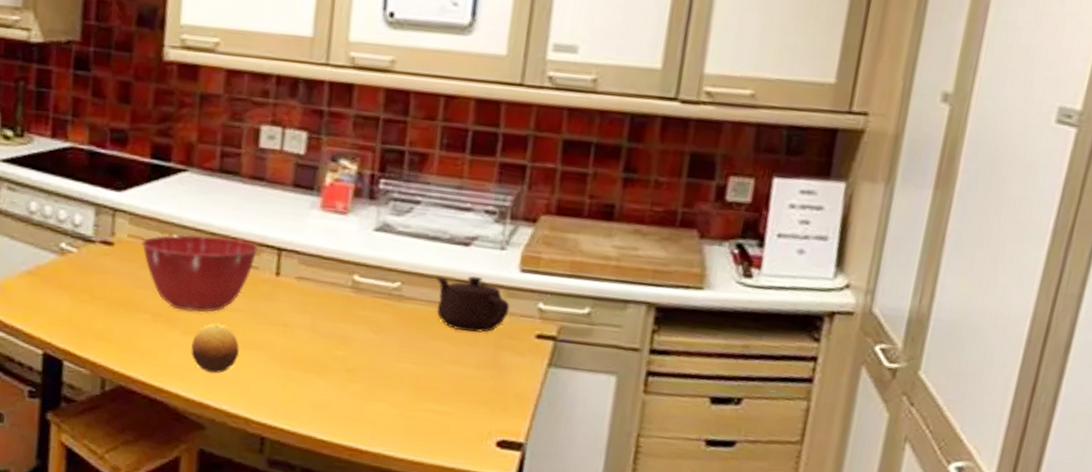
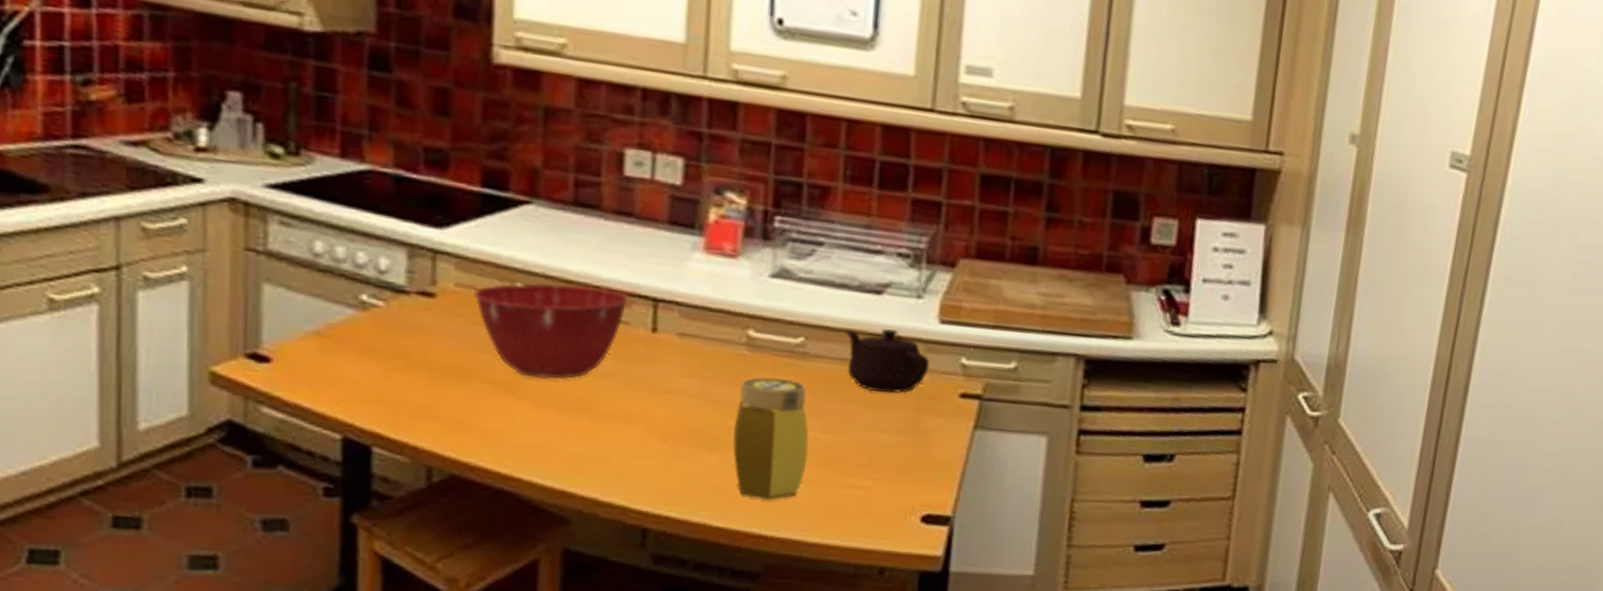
fruit: present [191,324,239,374] -> none [546,394,610,455]
jar: none [337,315,401,420] -> present [733,377,809,501]

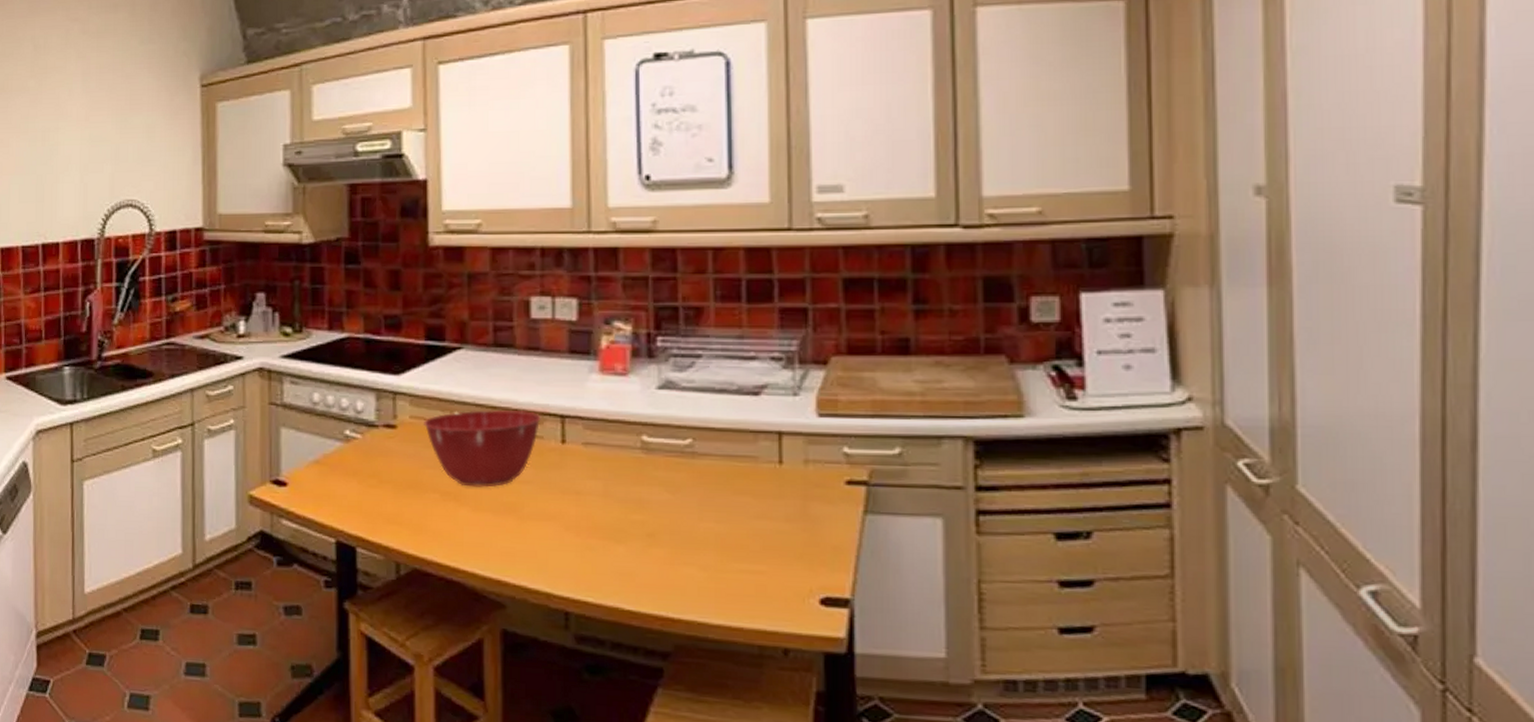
jar: present [733,377,809,501] -> none [637,475,705,586]
teapot: present [844,329,930,394] -> none [728,426,813,485]

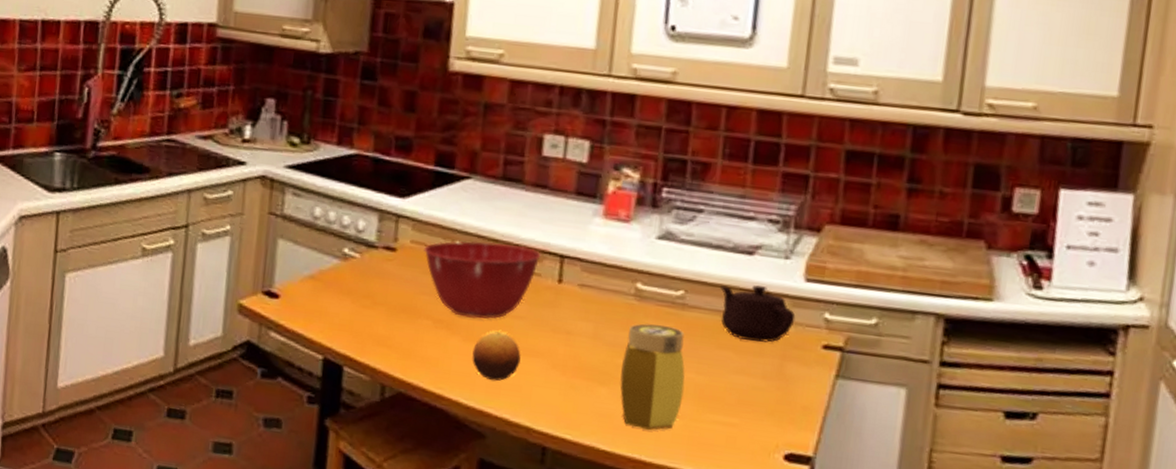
fruit: none [483,499,532,549] -> present [472,331,521,381]
jar: none [637,475,705,586] -> present [620,323,685,431]
teapot: none [728,426,813,485] -> present [719,285,796,343]

